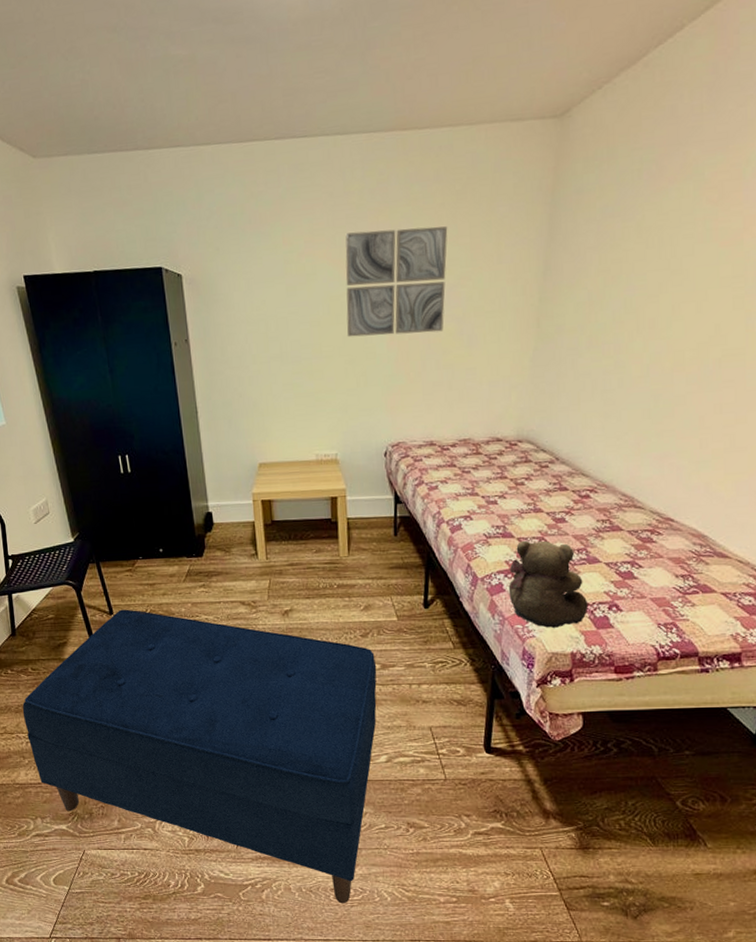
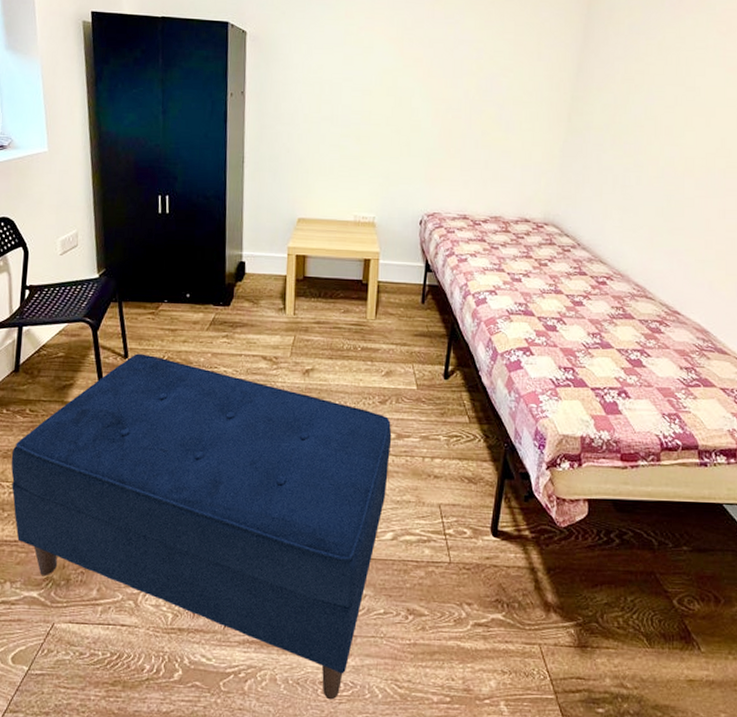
wall art: present [345,226,448,337] -> none [395,15,496,115]
teddy bear: present [508,540,589,628] -> none [526,319,600,410]

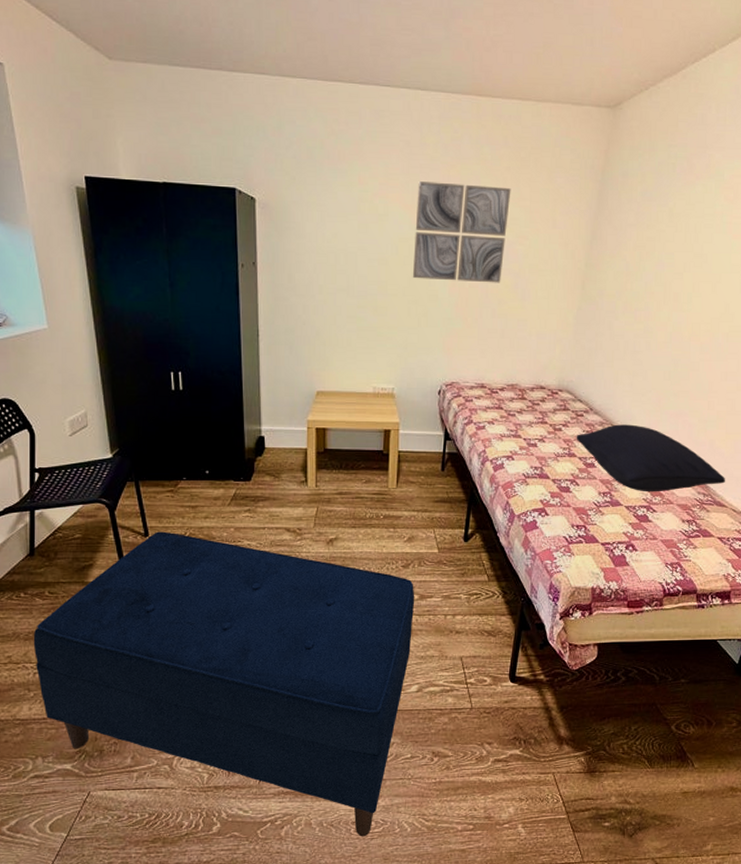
wall art: none [395,15,496,115] -> present [412,181,511,283]
pillow: none [563,261,727,335] -> present [576,424,725,492]

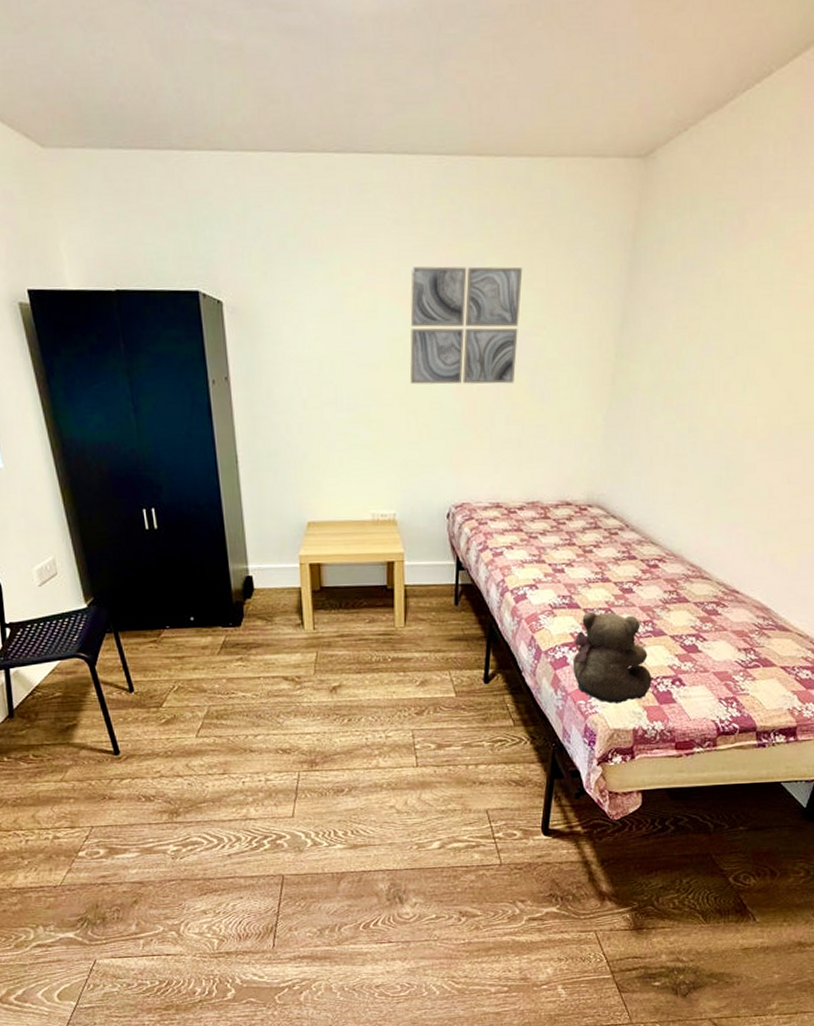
bench: present [33,531,415,837] -> none [21,685,432,1001]
teddy bear: none [541,482,609,564] -> present [572,611,652,704]
pillow: present [576,424,725,492] -> none [610,541,789,619]

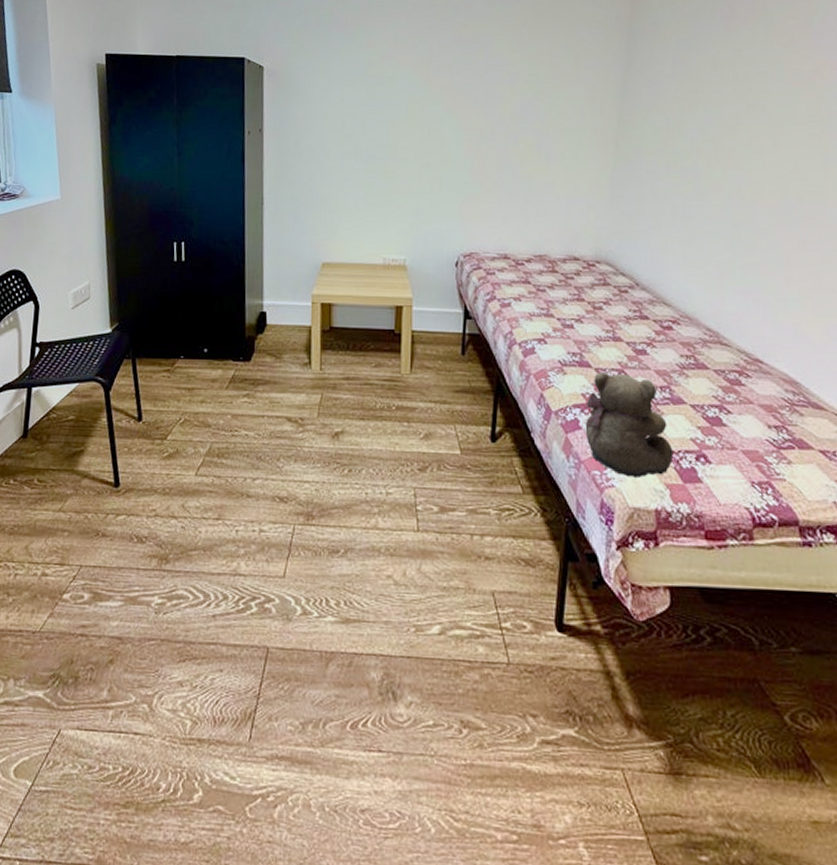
wall art: present [409,266,523,385] -> none [423,42,529,143]

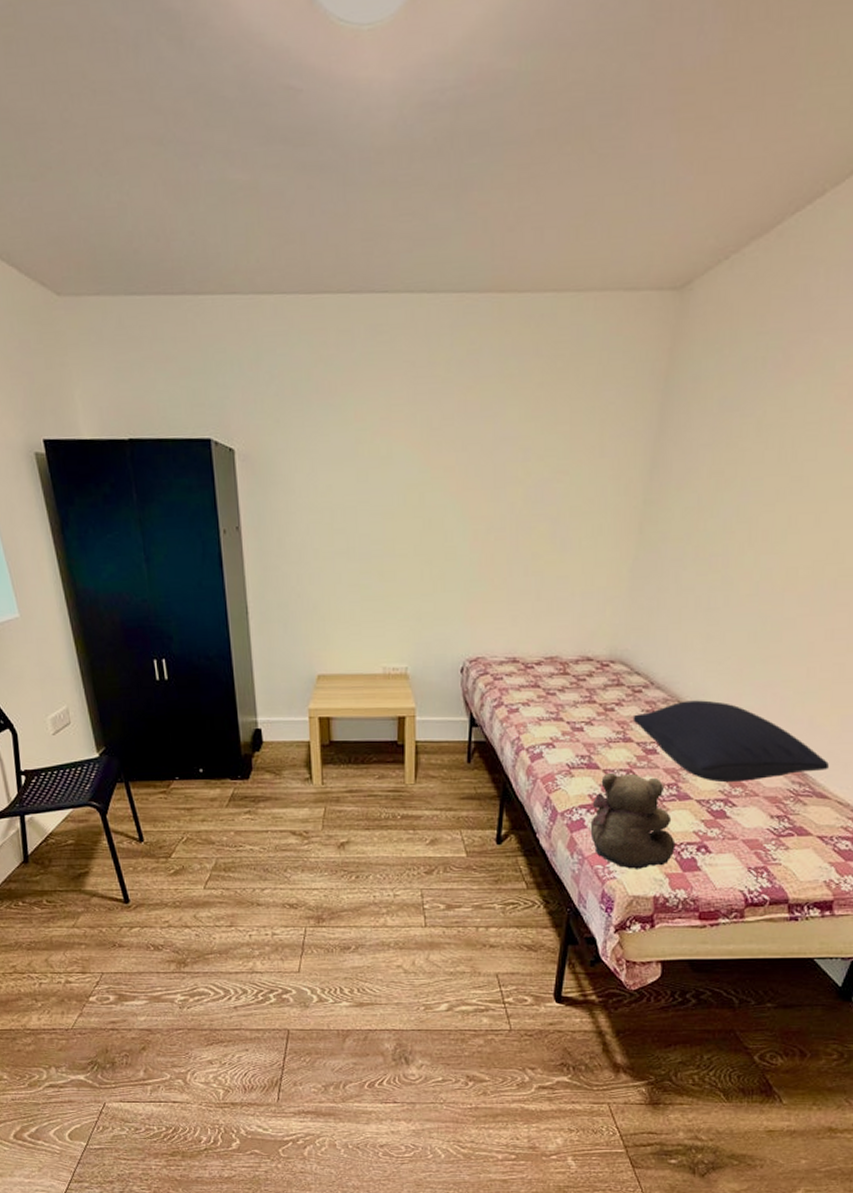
pillow: none [621,302,820,388] -> present [633,700,829,783]

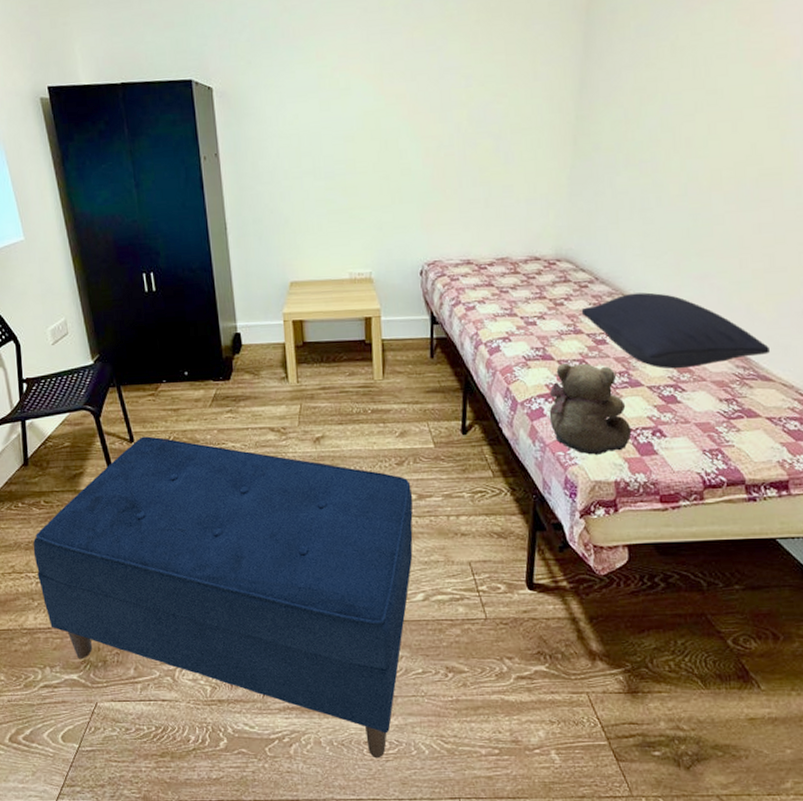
bench: none [35,836,441,1161] -> present [33,436,413,759]

